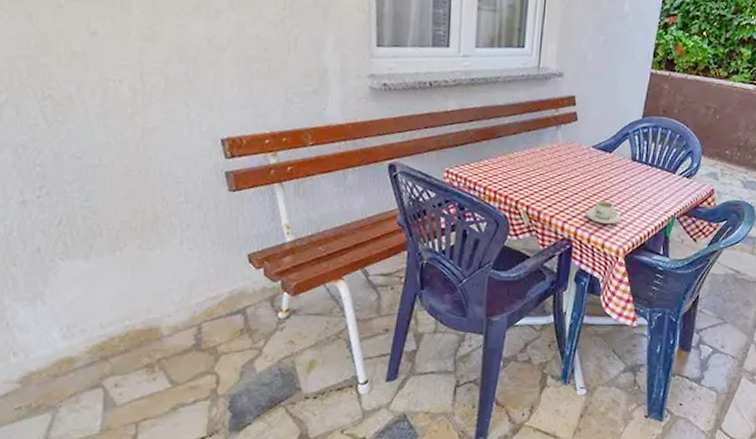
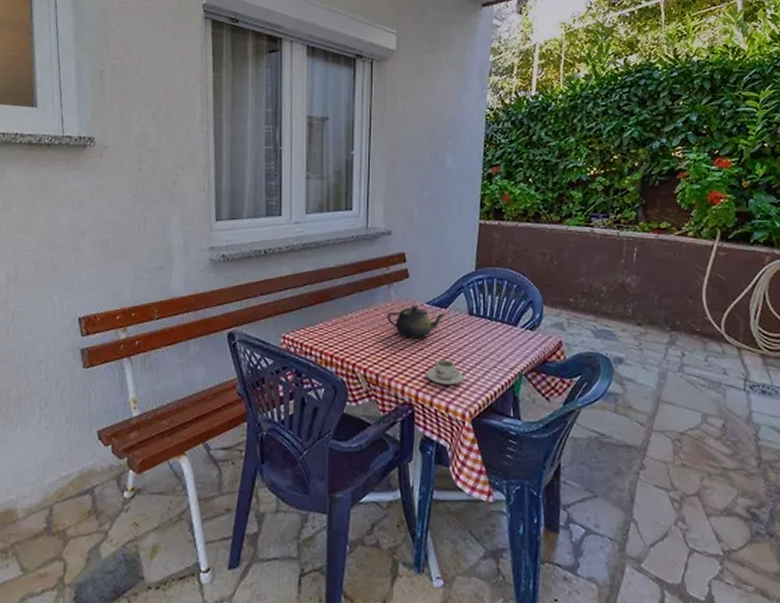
teapot: none [552,148,611,180] -> present [387,306,447,339]

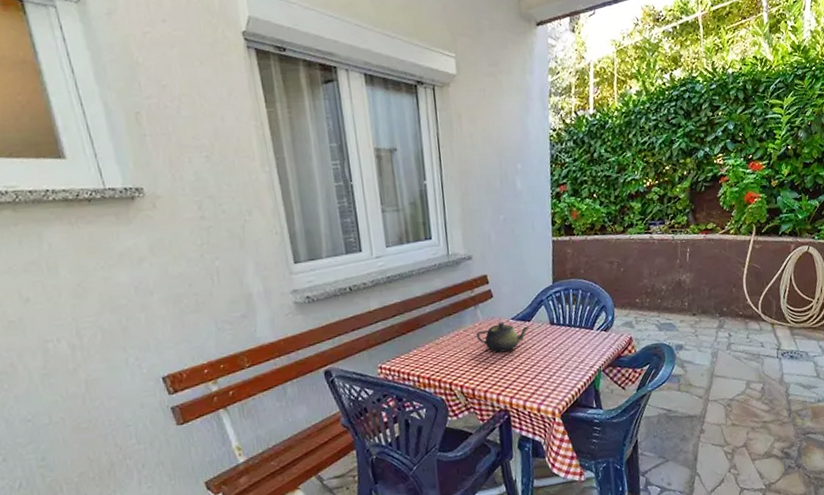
teacup: present [425,359,464,384] -> none [517,366,551,389]

